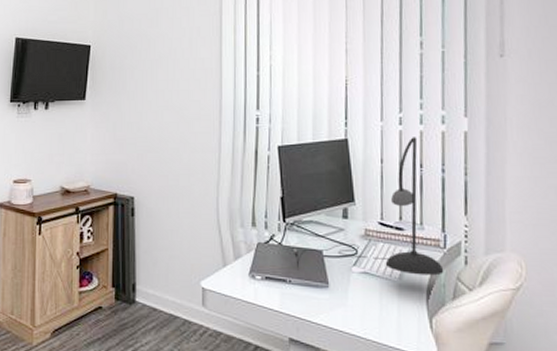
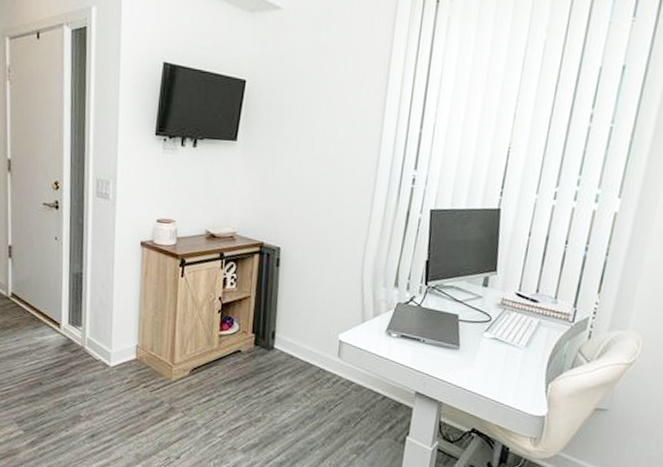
desk lamp: present [294,137,444,276] -> none [431,213,568,347]

